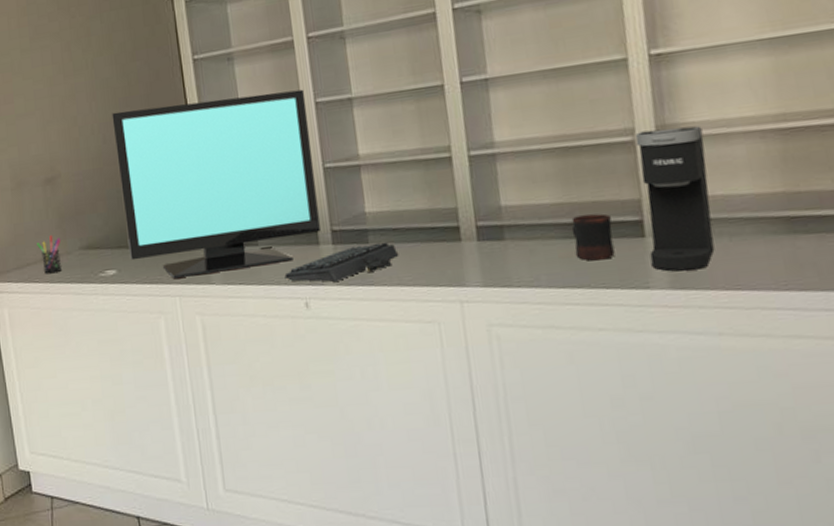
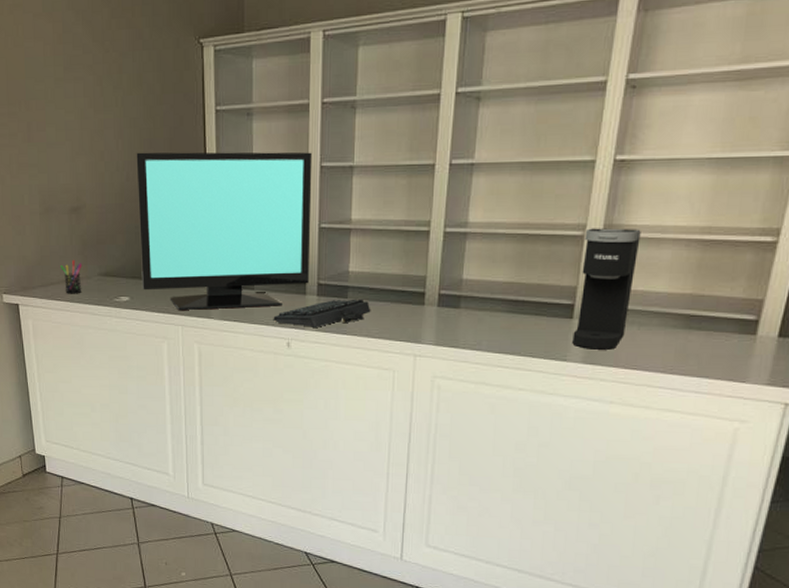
mug: present [571,213,615,261] -> none [514,295,549,334]

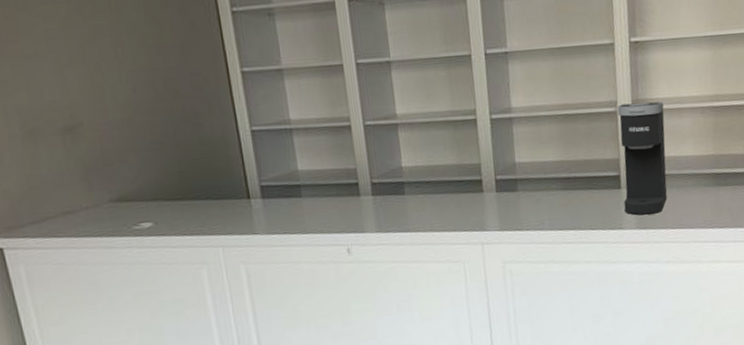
pen holder: present [61,260,83,294] -> none [57,188,88,228]
monitor: present [135,152,313,311] -> none [140,50,361,231]
keyboard: present [273,299,370,327] -> none [327,193,430,230]

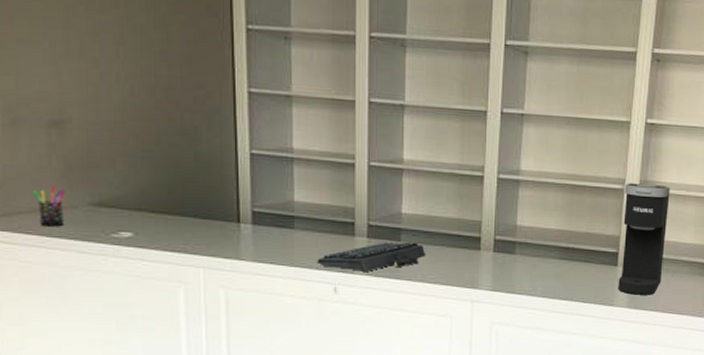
pen holder: none [57,188,88,228] -> present [33,185,66,227]
keyboard: none [327,193,430,230] -> present [317,242,425,272]

